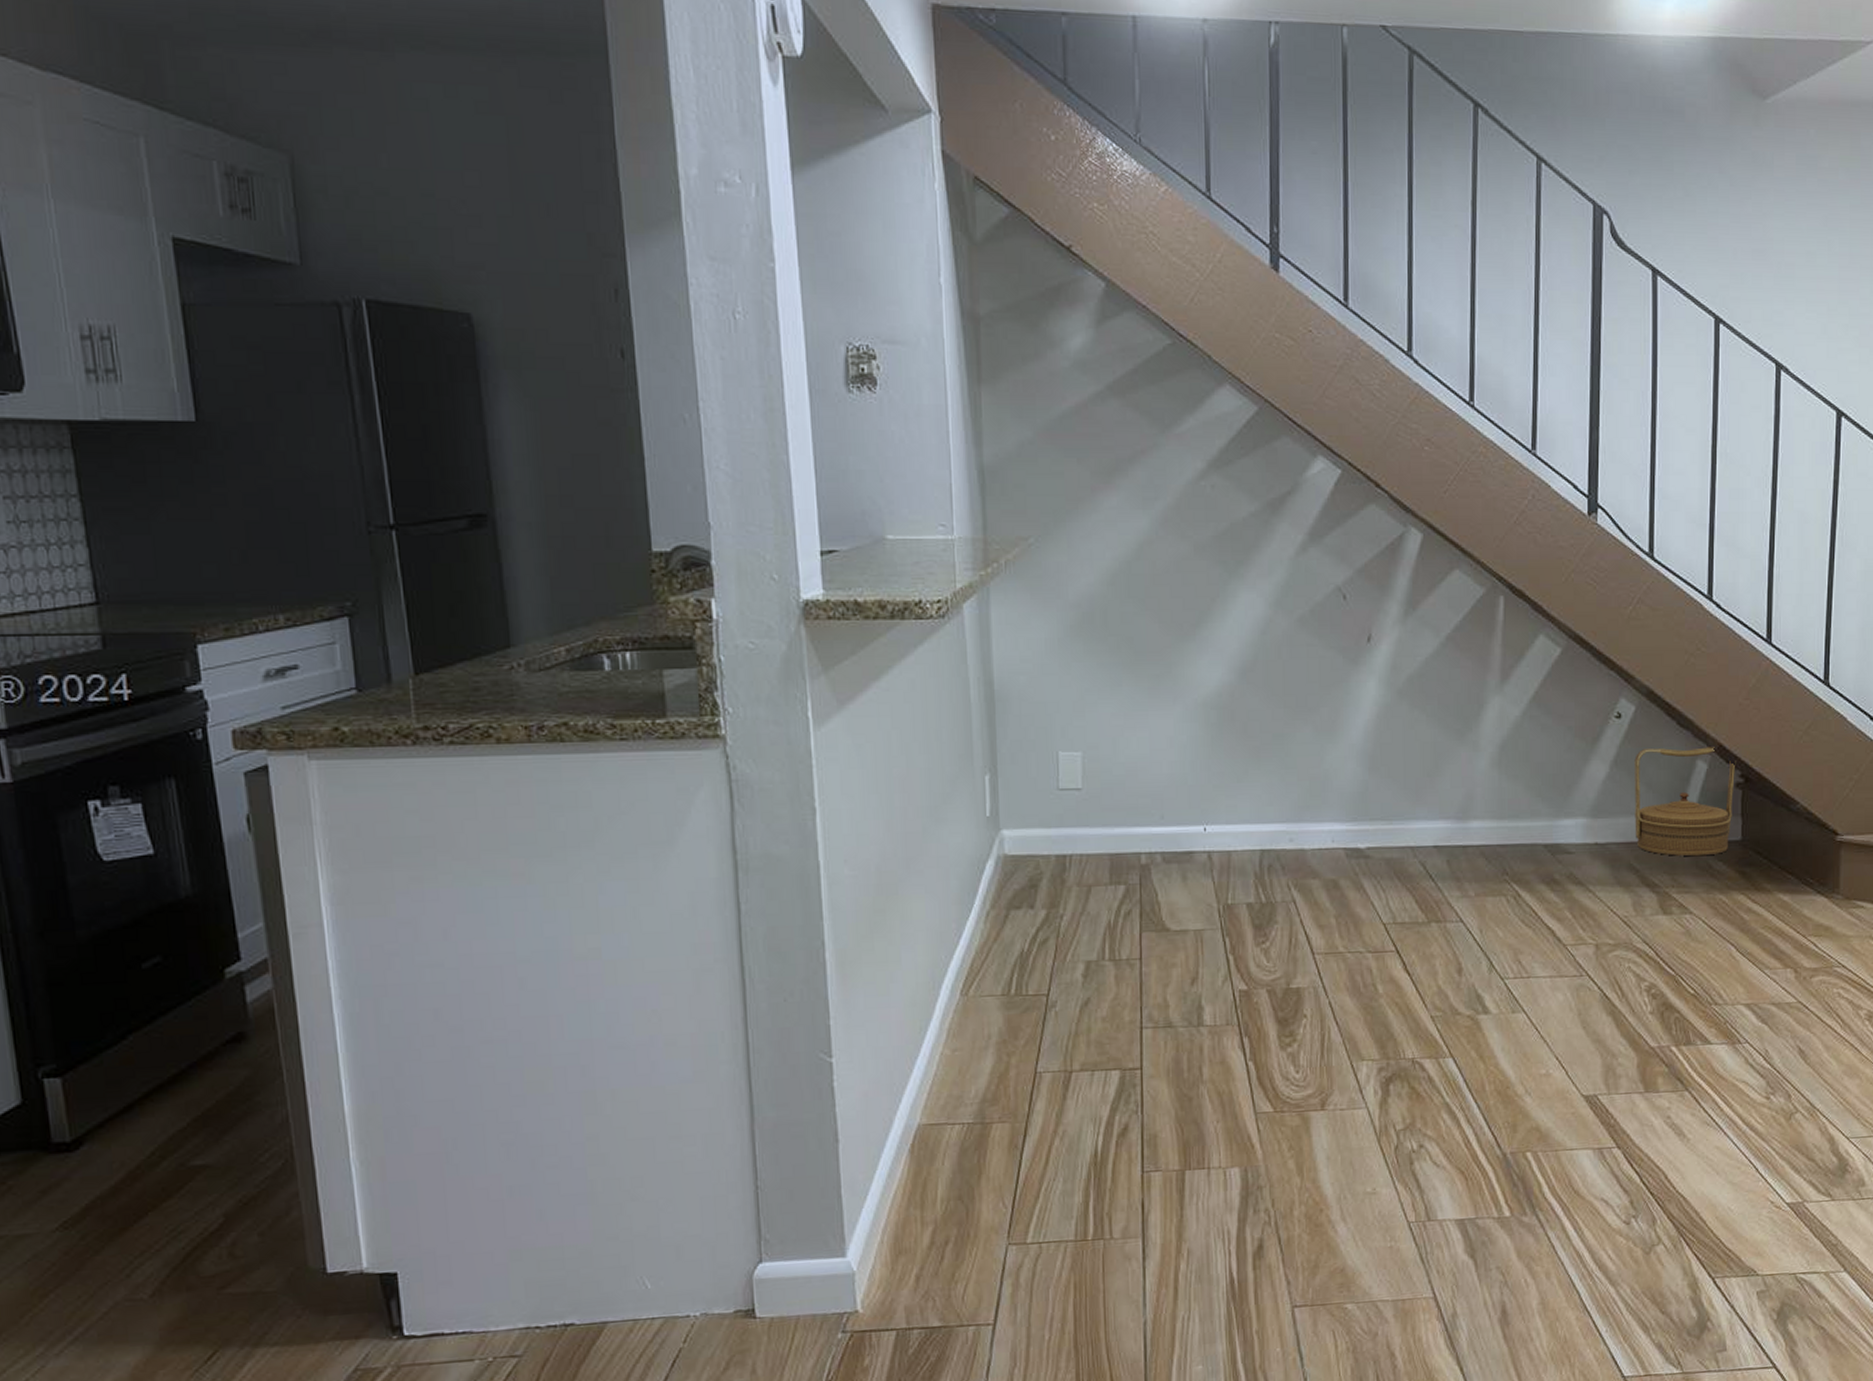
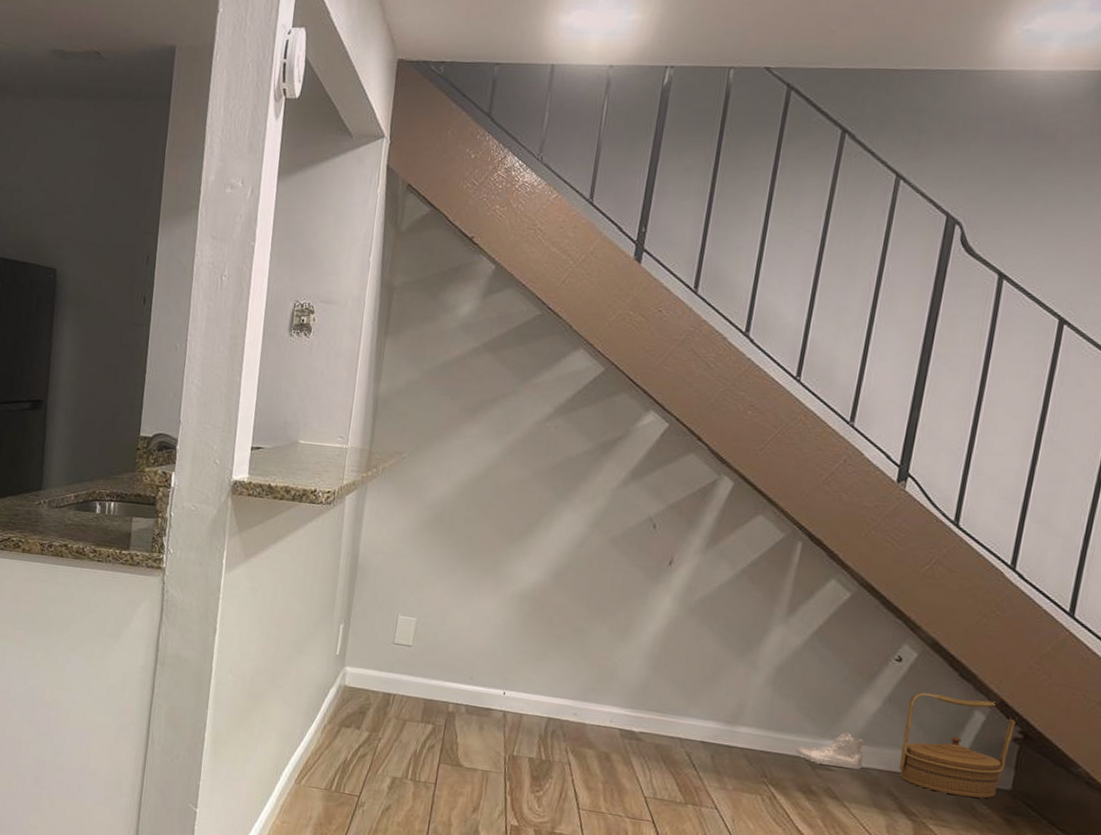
shoe: none [1532,806,1600,849] -> present [795,732,864,770]

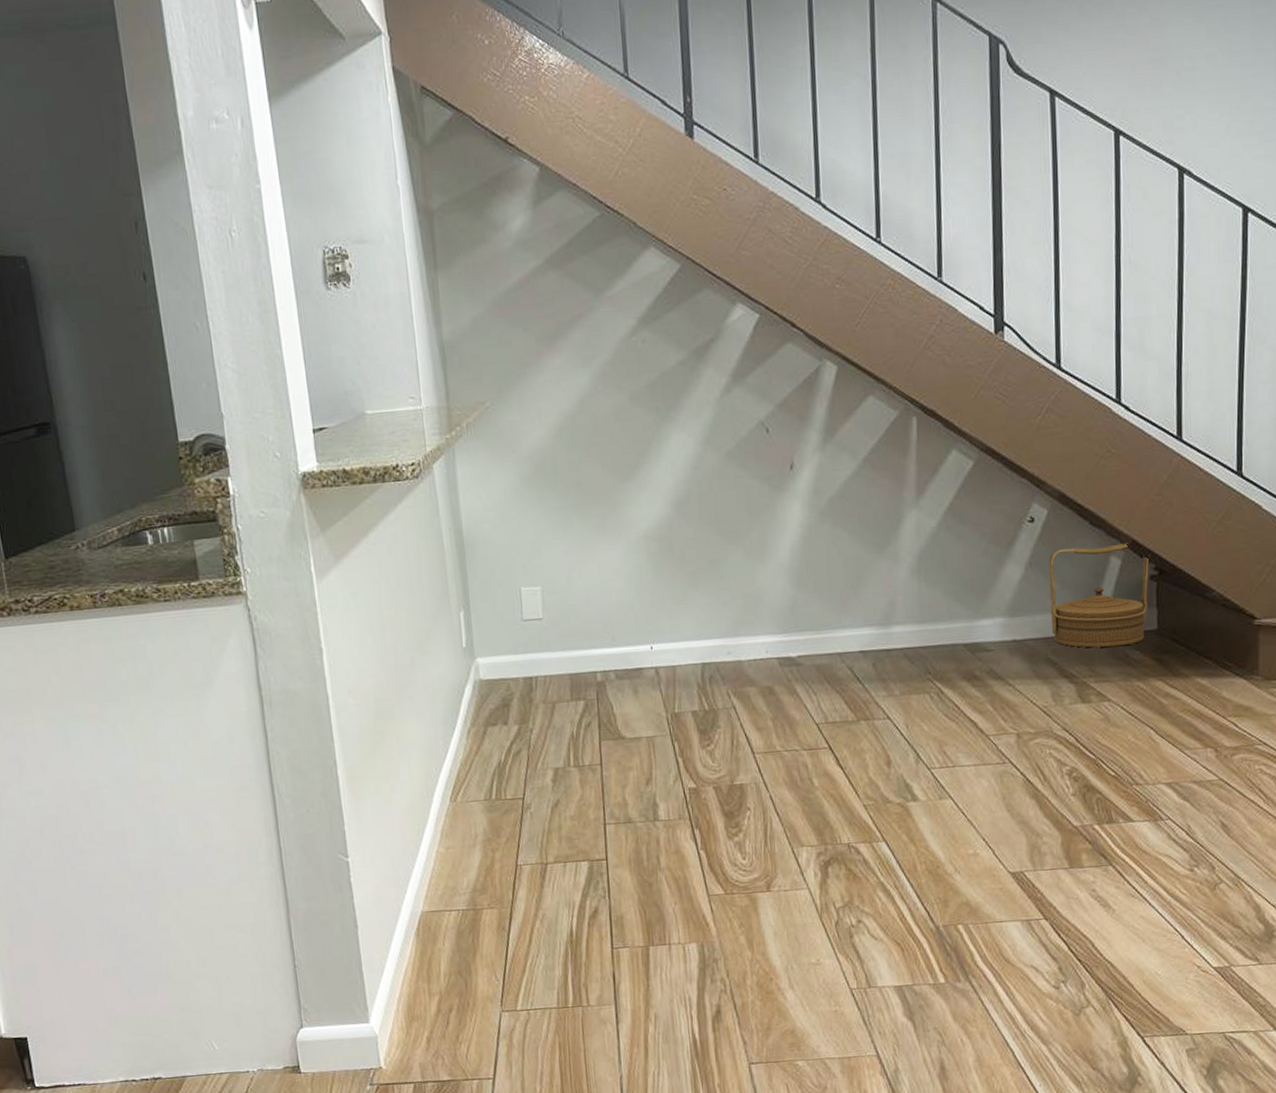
shoe: present [795,732,864,770] -> none [952,607,1018,648]

